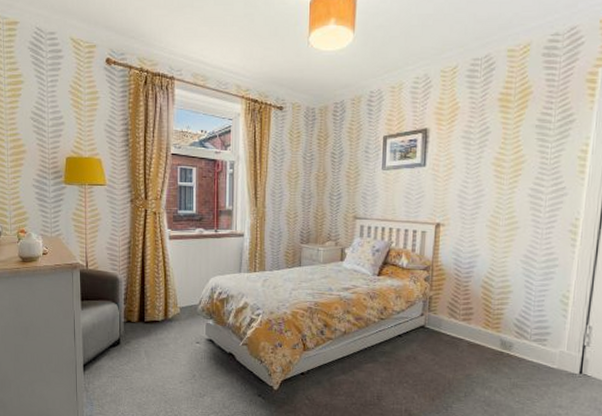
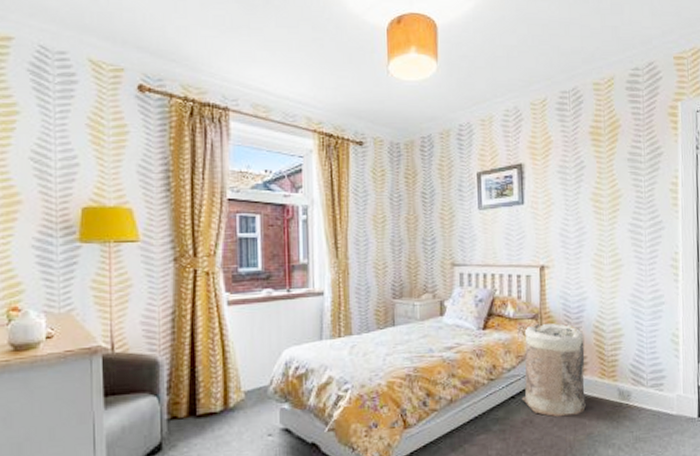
bag: none [407,274,472,358] -> present [521,322,586,417]

